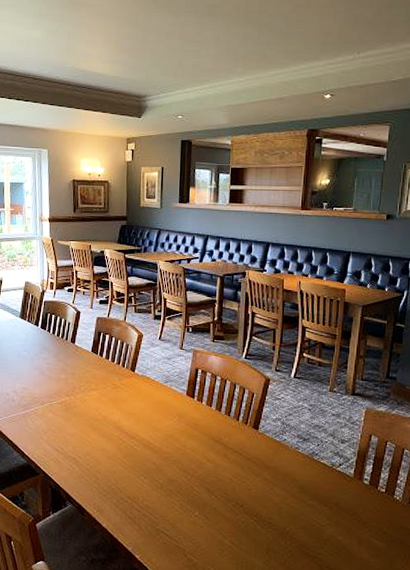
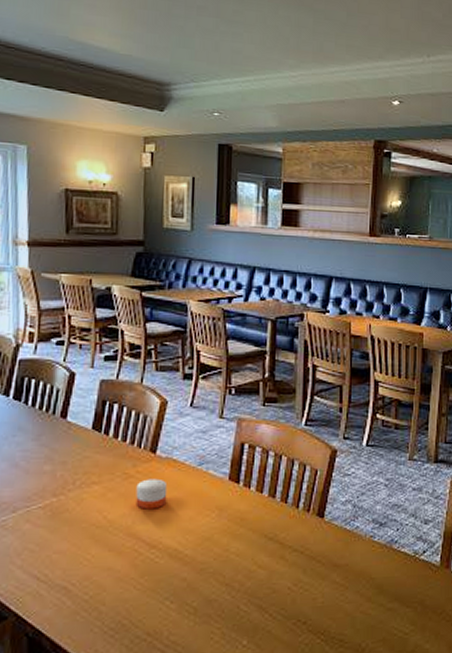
candle: none [121,389,143,412] -> present [136,478,168,510]

